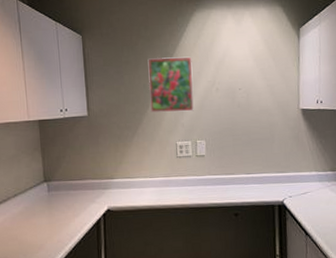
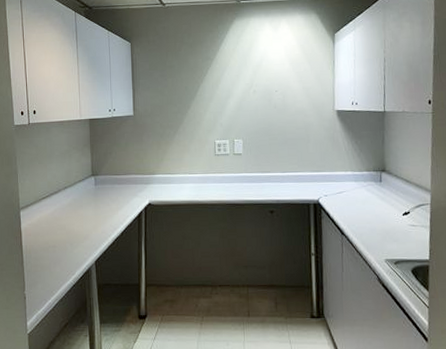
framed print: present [147,56,194,112] -> none [189,61,232,113]

